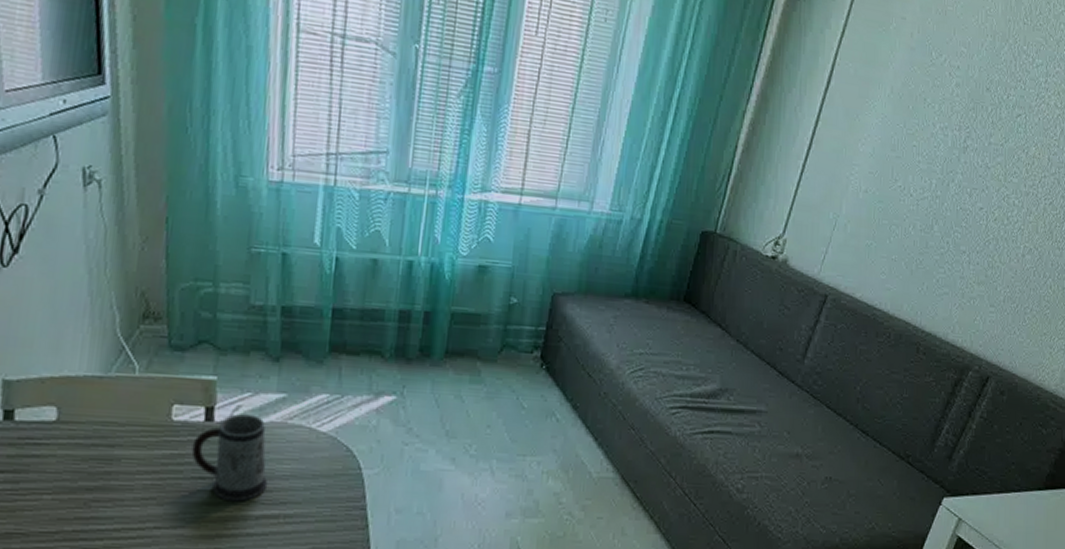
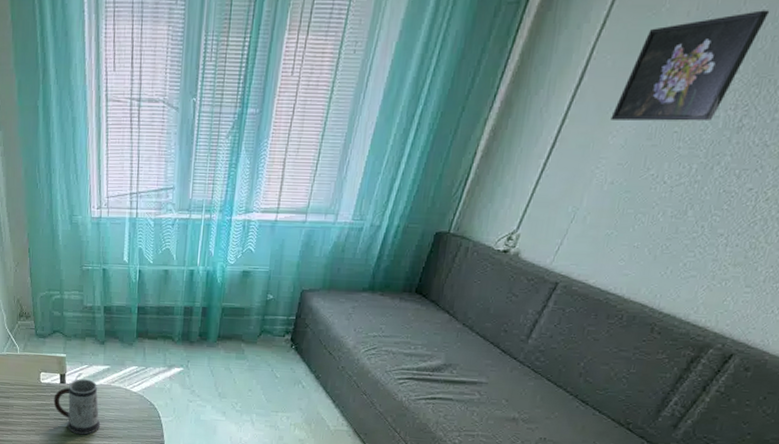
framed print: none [858,42,974,139] -> present [610,10,770,122]

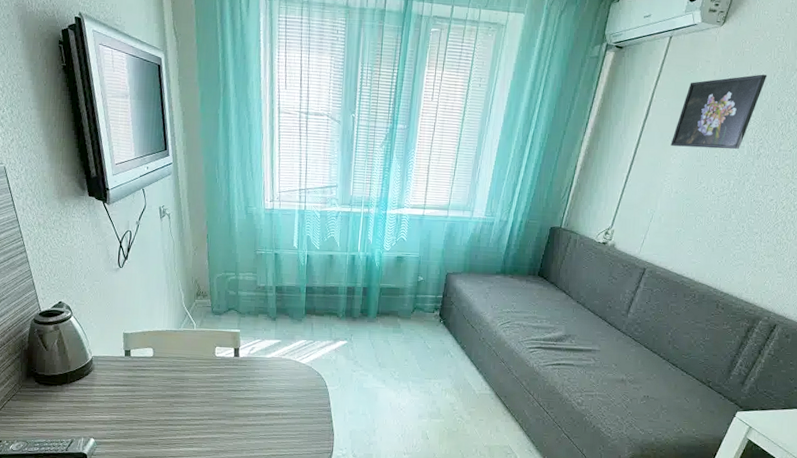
mug: present [53,379,101,435] -> none [227,352,272,405]

